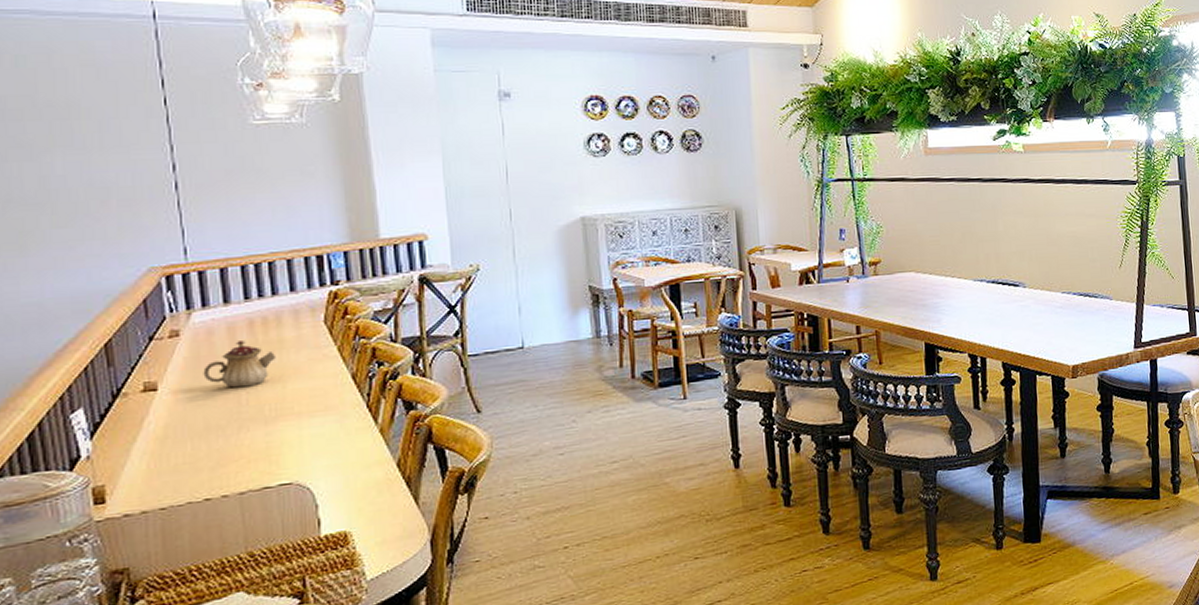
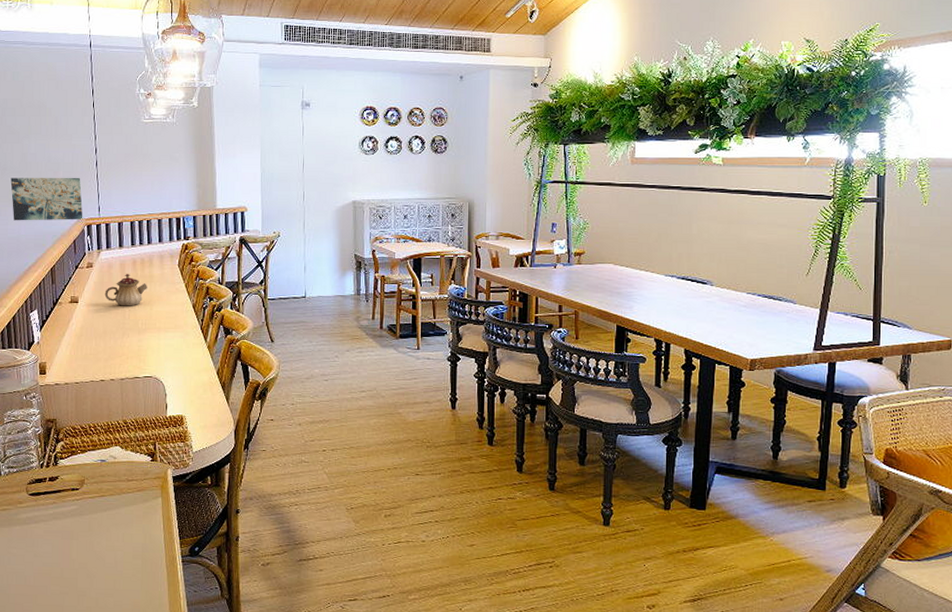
wall art: none [20,207,158,278] -> present [10,177,83,221]

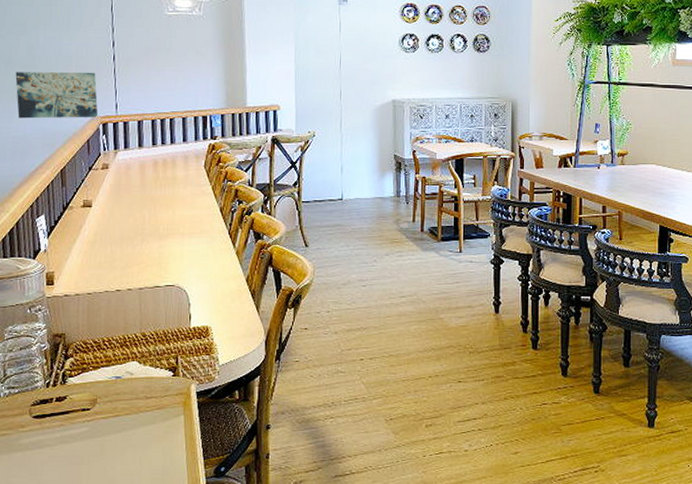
teapot: present [104,274,147,306] -> none [122,176,170,210]

